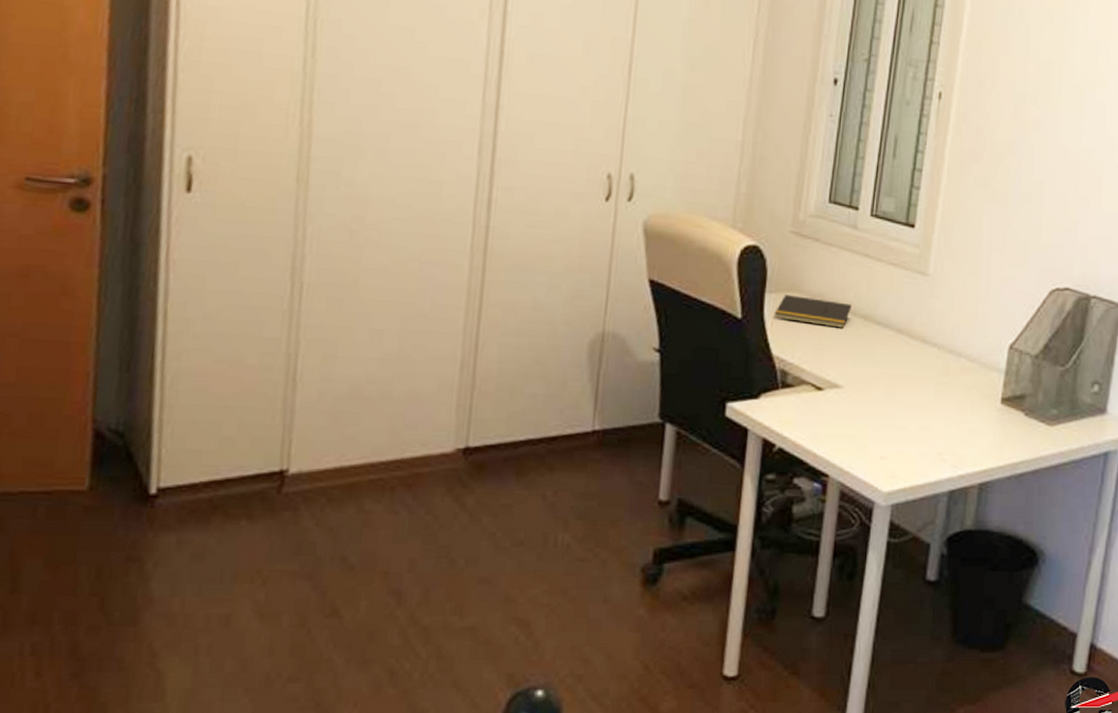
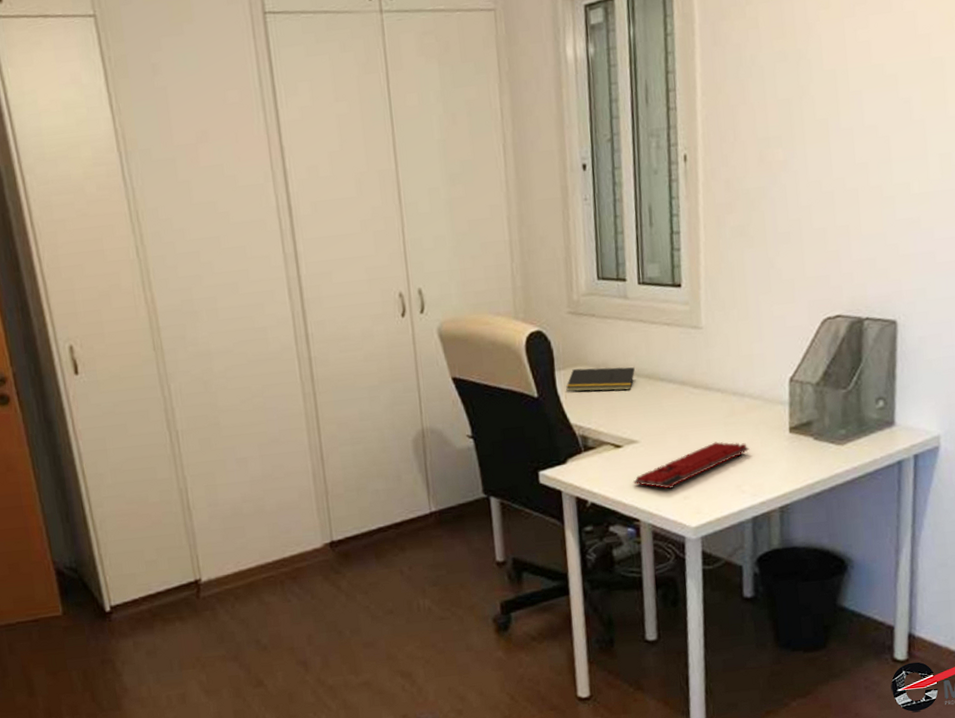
keyboard: none [828,401,958,445] -> present [632,441,750,489]

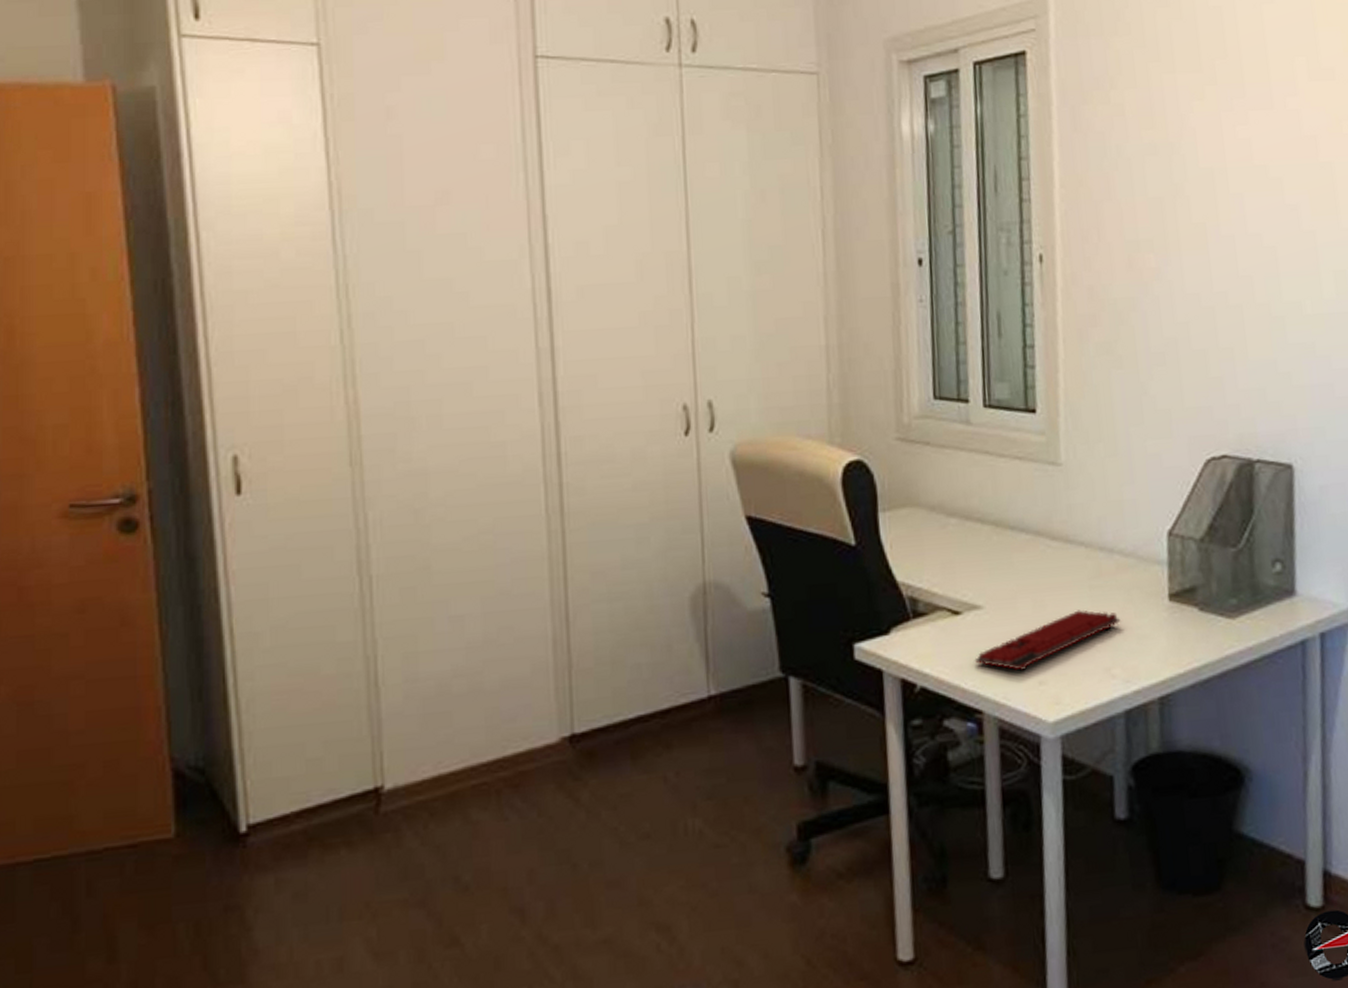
notepad: present [566,367,635,392] -> none [892,510,979,541]

